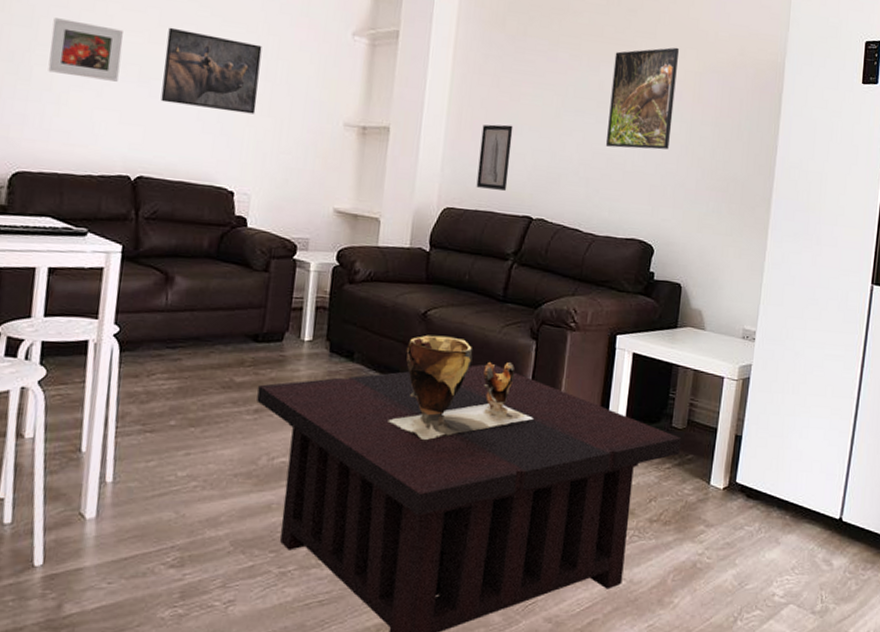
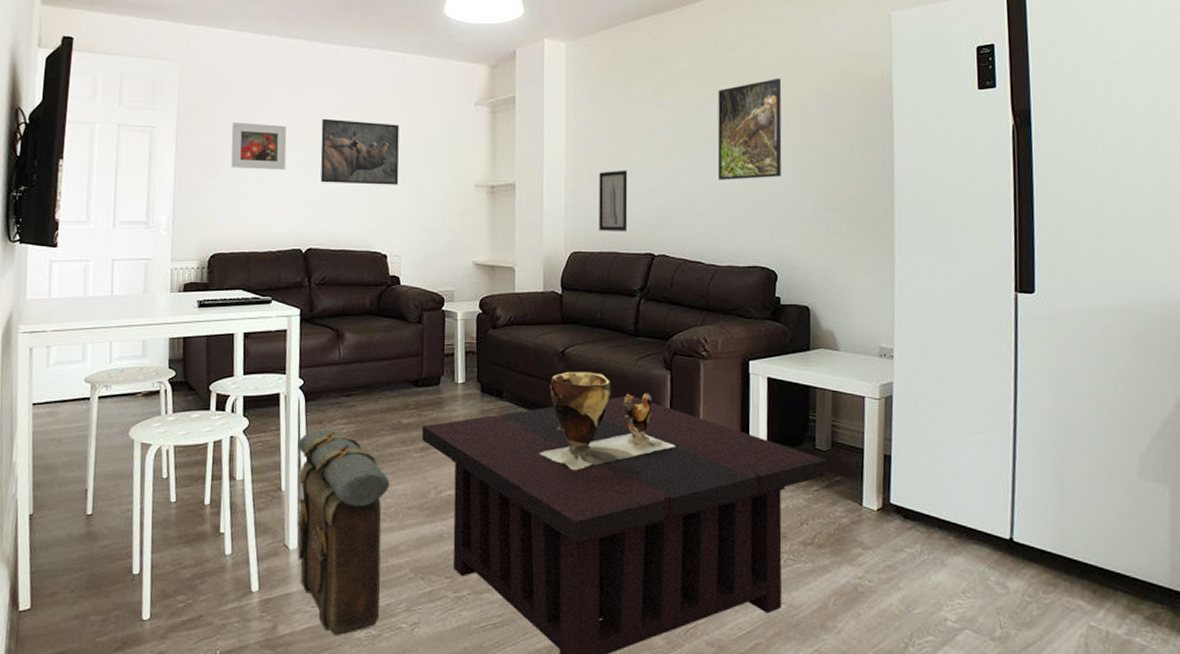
backpack: none [95,383,215,614] -> present [298,429,390,635]

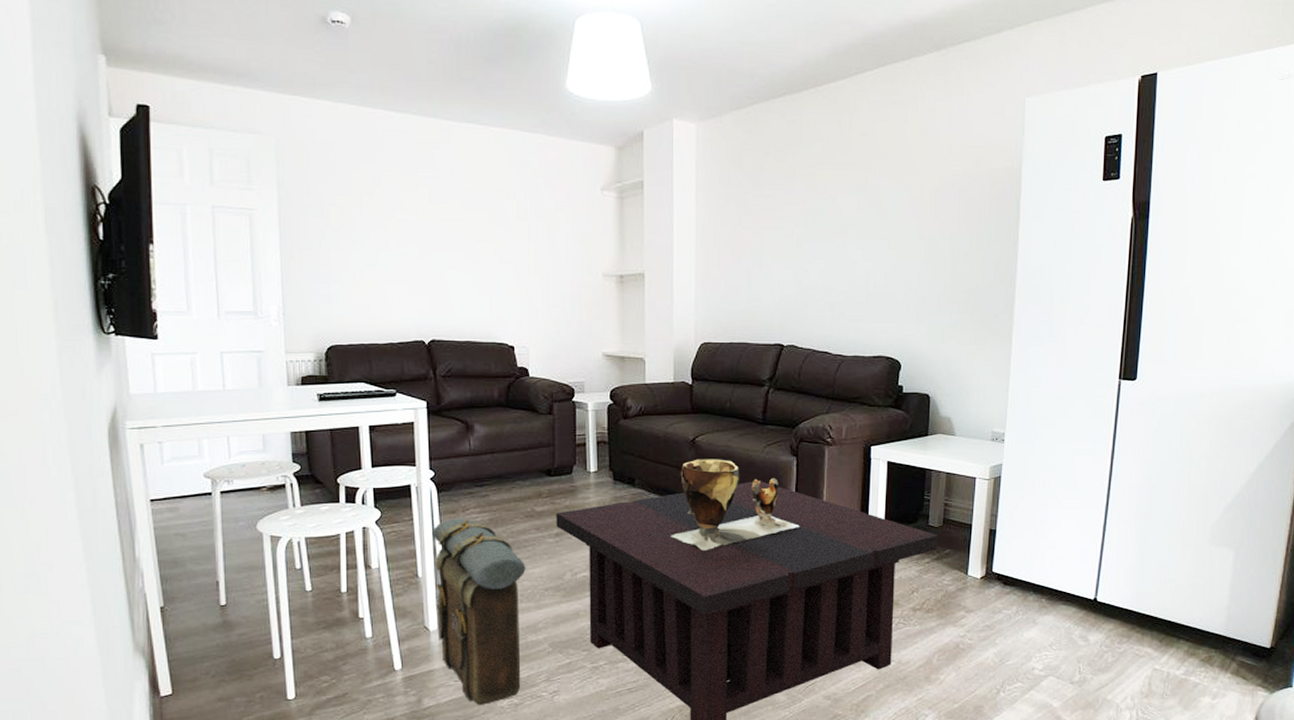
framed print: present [231,122,287,170] -> none [340,205,402,257]
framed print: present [320,118,399,185] -> none [438,202,524,274]
wall art: present [599,170,628,231] -> none [729,259,758,322]
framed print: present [717,78,782,180] -> none [847,165,914,271]

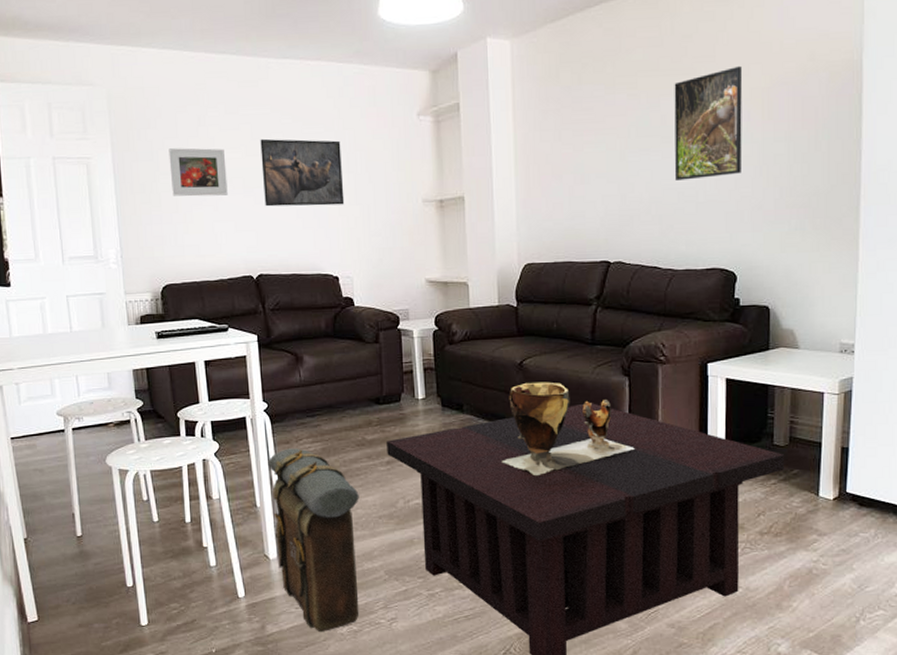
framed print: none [340,205,402,257] -> present [168,148,228,197]
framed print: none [438,202,524,274] -> present [260,138,345,207]
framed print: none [847,165,914,271] -> present [674,65,743,181]

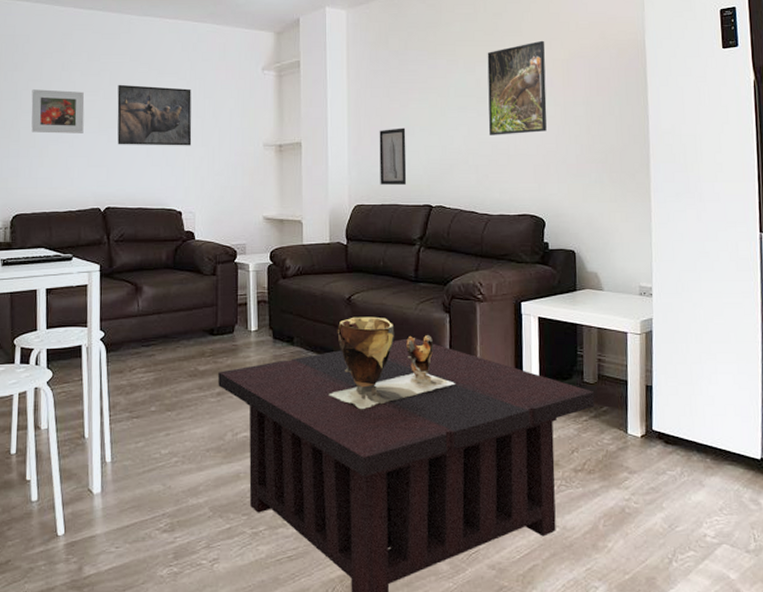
backpack: present [268,448,359,632] -> none [100,378,188,574]
wall art: none [550,175,582,241] -> present [379,128,407,185]

